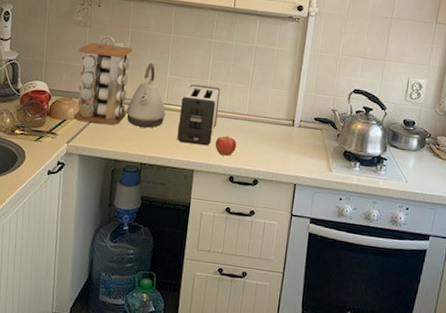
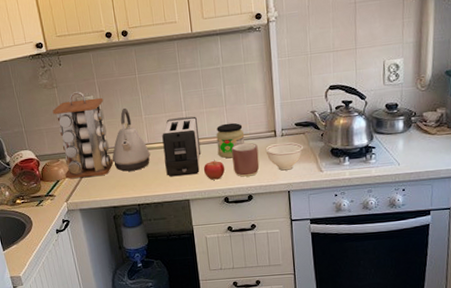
jar: none [233,101,264,138] -> present [216,122,245,159]
mug: none [245,124,274,161] -> present [231,142,260,177]
bowl: none [280,132,319,163] -> present [265,141,304,171]

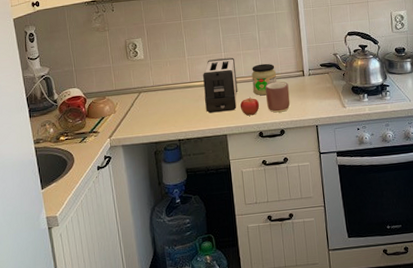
spice rack: present [53,91,114,179] -> none [103,34,157,115]
kettle: present [112,107,150,172] -> none [156,49,192,108]
bowl: present [265,141,304,171] -> none [295,80,329,107]

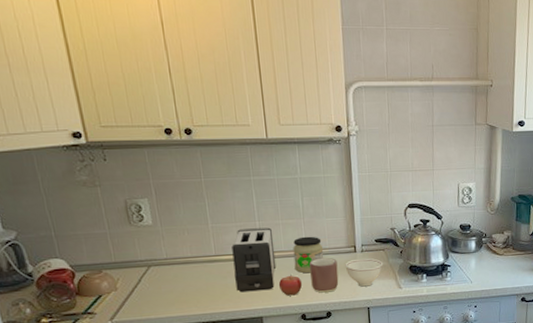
bowl: none [295,80,329,107] -> present [345,257,384,287]

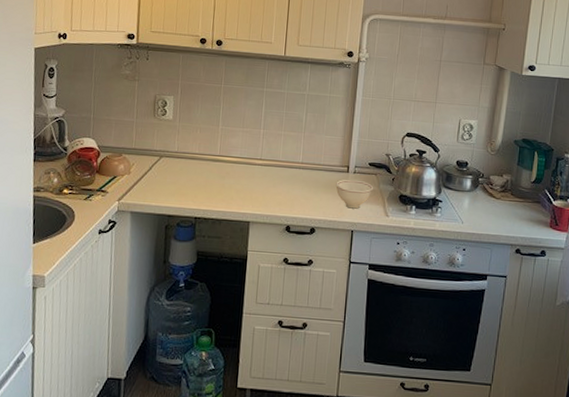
toaster: present [232,227,277,292] -> none [231,134,274,197]
fruit: present [278,275,303,296] -> none [270,185,293,206]
jar: present [293,236,324,274] -> none [288,150,318,186]
mug: present [308,257,339,293] -> none [301,172,329,208]

